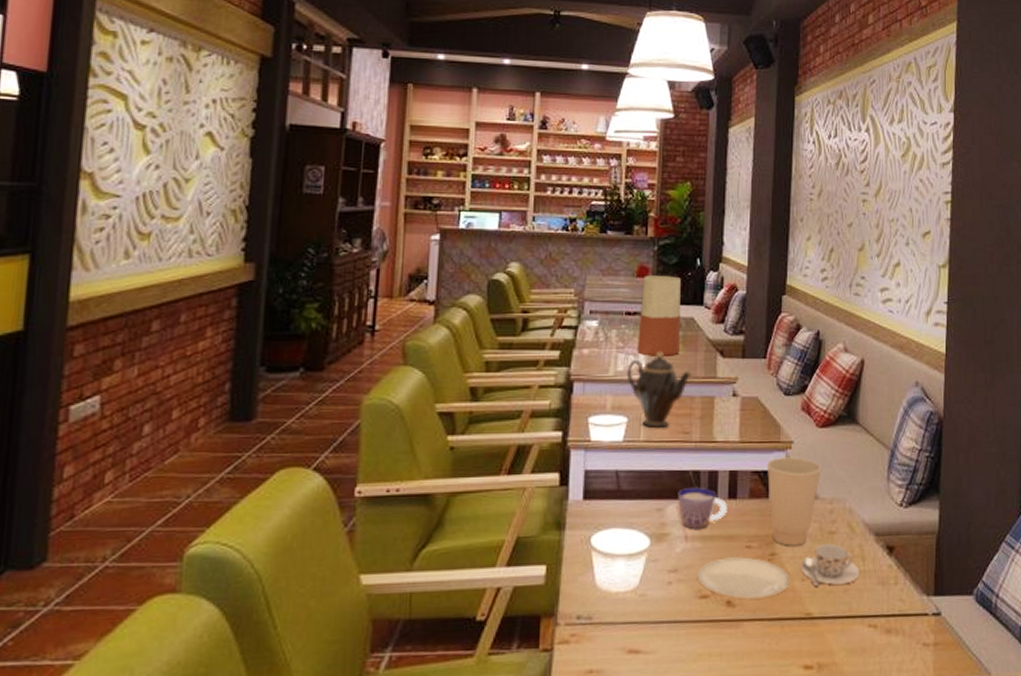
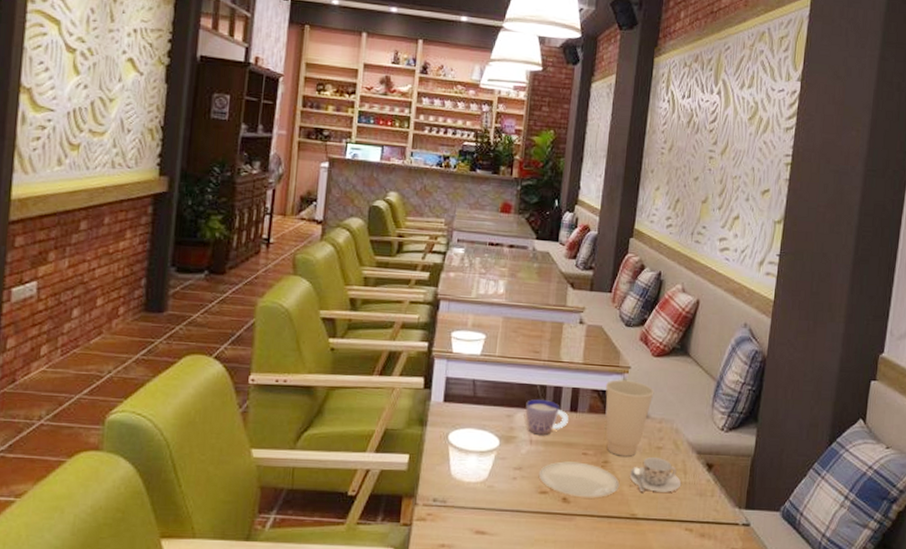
teapot: present [626,352,695,429] -> none [486,280,547,346]
vase: present [637,276,681,358] -> none [497,212,540,285]

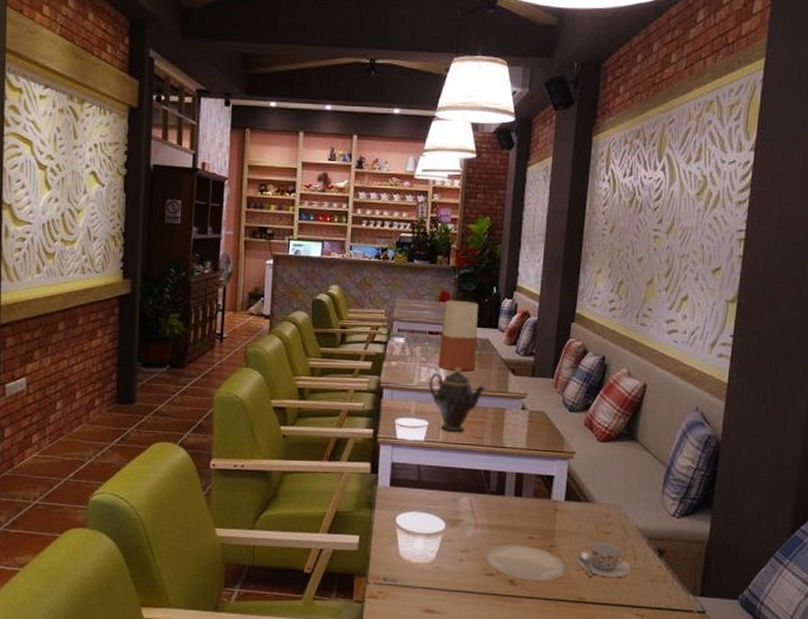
teapot: none [486,280,547,346] -> present [428,367,488,433]
vase: none [497,212,540,285] -> present [438,301,478,372]
cup: present [525,399,569,436] -> none [470,484,513,520]
cup: present [605,380,655,457] -> none [549,465,601,541]

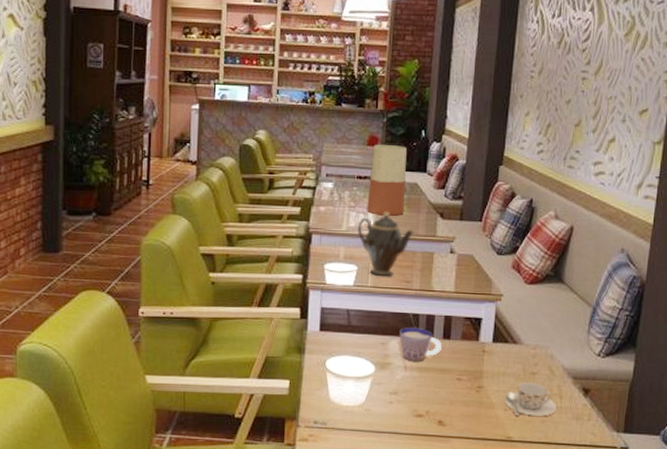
cup: none [470,484,513,520] -> present [399,328,442,362]
plate: present [485,545,567,582] -> none [414,386,495,422]

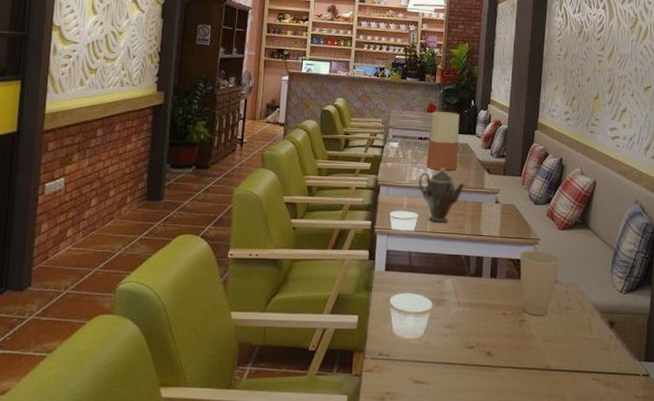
cup: present [399,328,442,362] -> none [453,268,489,299]
cup: none [477,307,528,382] -> present [519,250,561,316]
teacup: present [504,382,558,416] -> none [543,316,588,347]

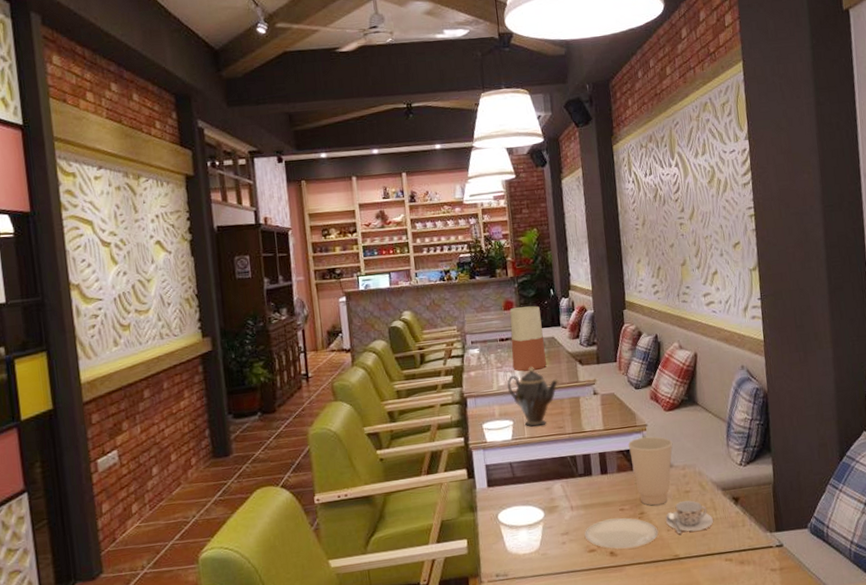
plate: none [466,320,535,352] -> present [584,517,659,550]
teacup: none [543,316,588,347] -> present [665,500,714,534]

